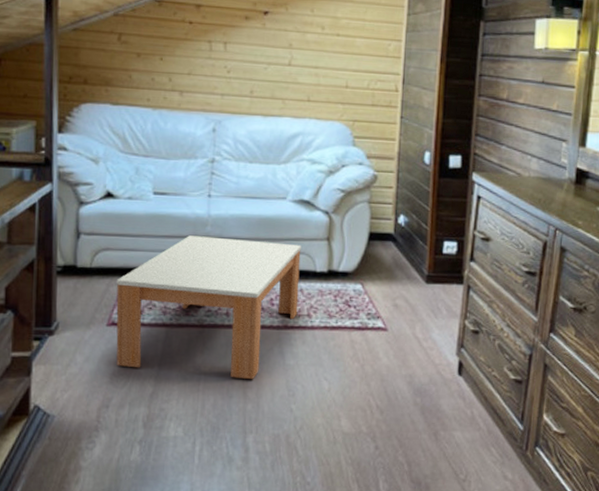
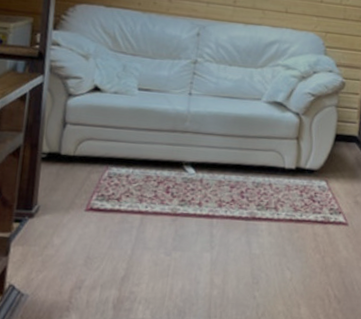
coffee table: present [116,235,301,379] -> none [91,129,272,266]

